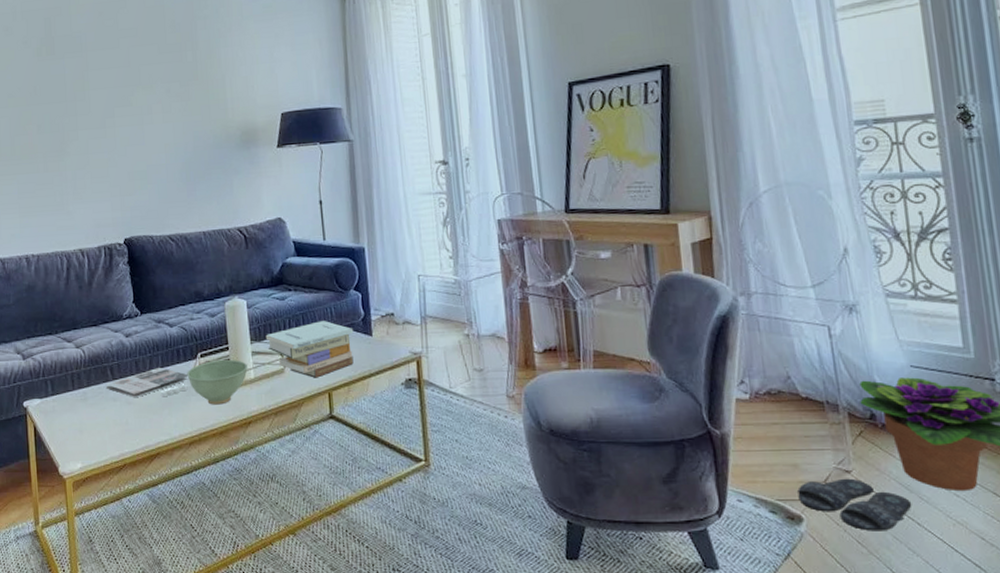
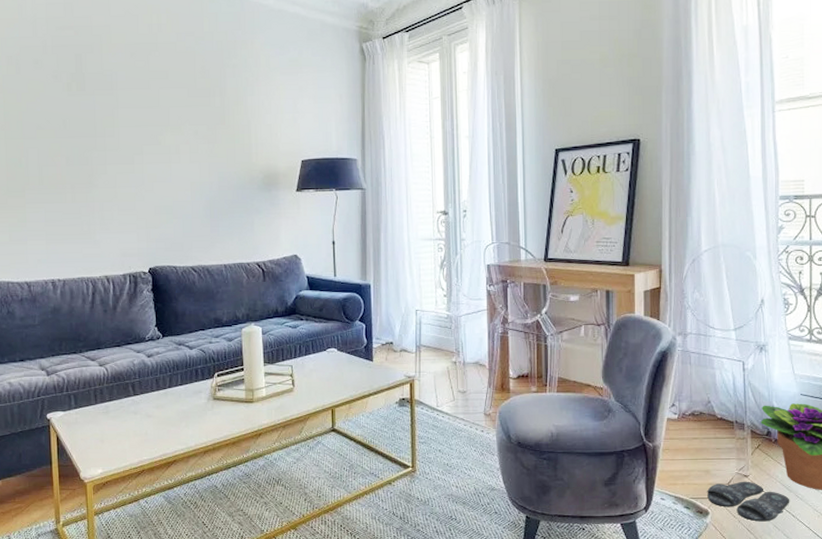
magazine: present [107,367,189,398] -> none [128,384,205,412]
bowl: present [187,359,248,405] -> none [204,379,260,419]
books: present [265,321,354,378] -> none [278,347,357,397]

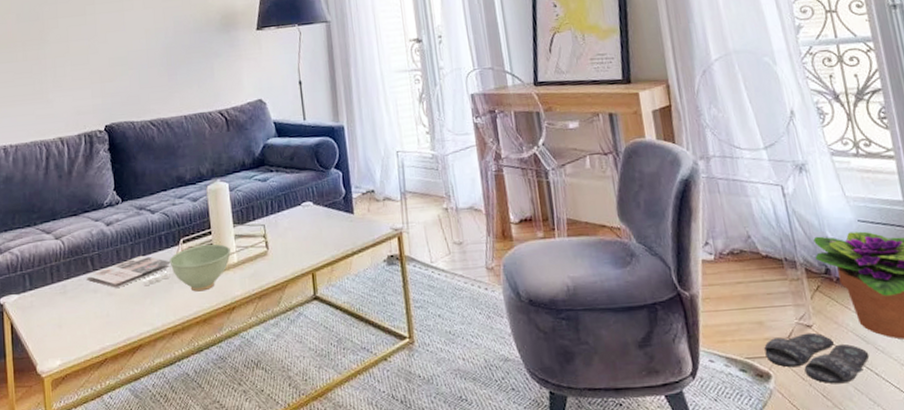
magazine: none [128,384,205,412] -> present [87,255,171,289]
bowl: none [204,379,260,419] -> present [169,244,231,292]

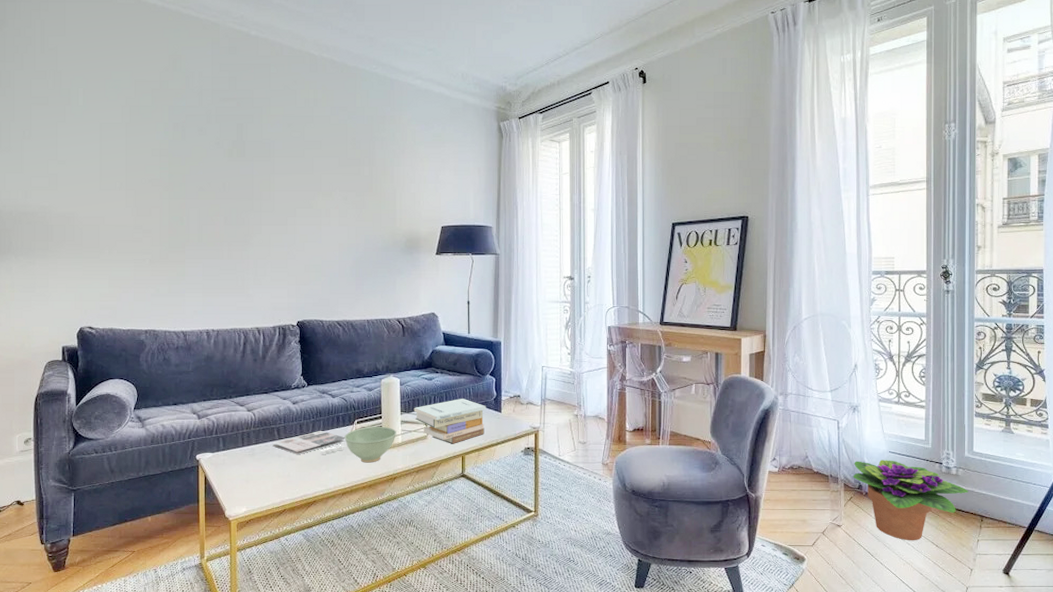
books: none [248,200,336,259] -> present [413,399,487,444]
slippers: present [764,332,870,384] -> none [804,530,879,568]

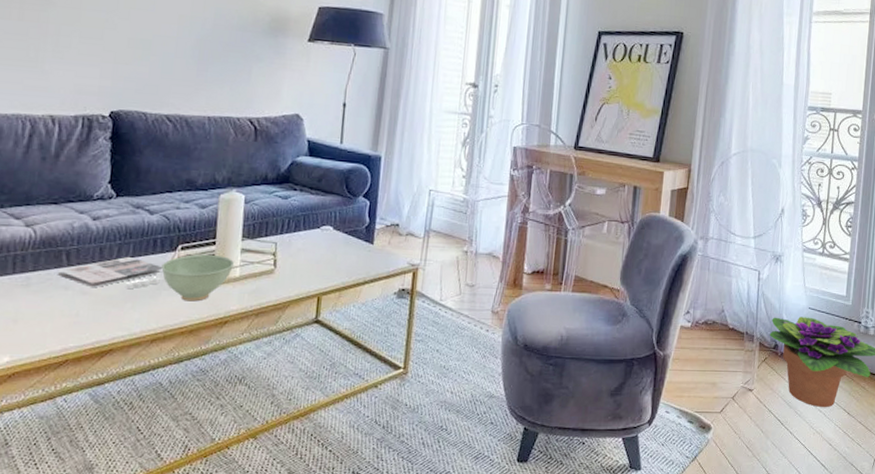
books: present [413,399,487,444] -> none [259,224,356,281]

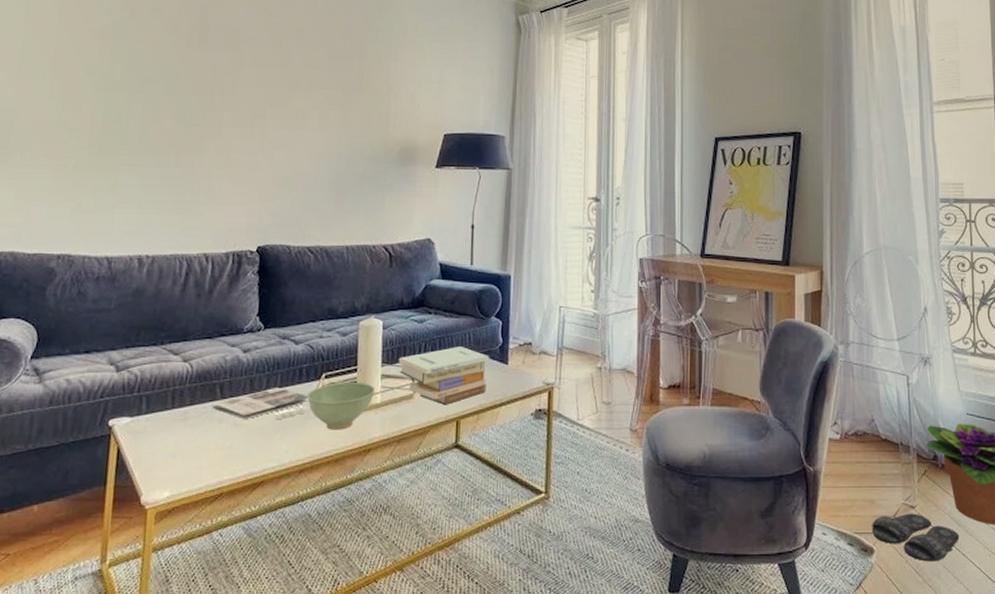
books: none [259,224,356,281] -> present [398,347,490,405]
slippers: none [711,395,789,438] -> present [872,513,960,562]

